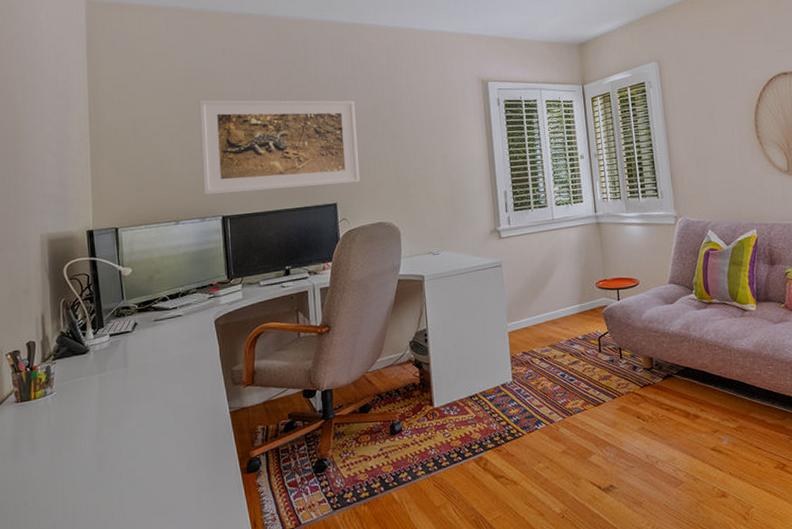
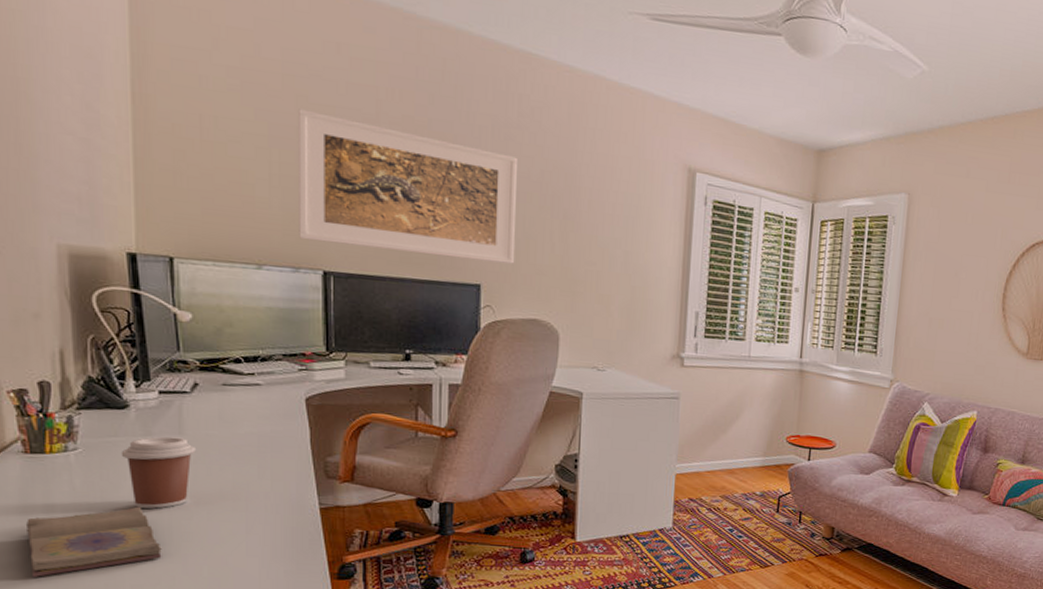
diary: none [16,433,114,507] -> present [25,506,162,577]
coffee cup: none [83,369,137,435] -> present [121,436,196,509]

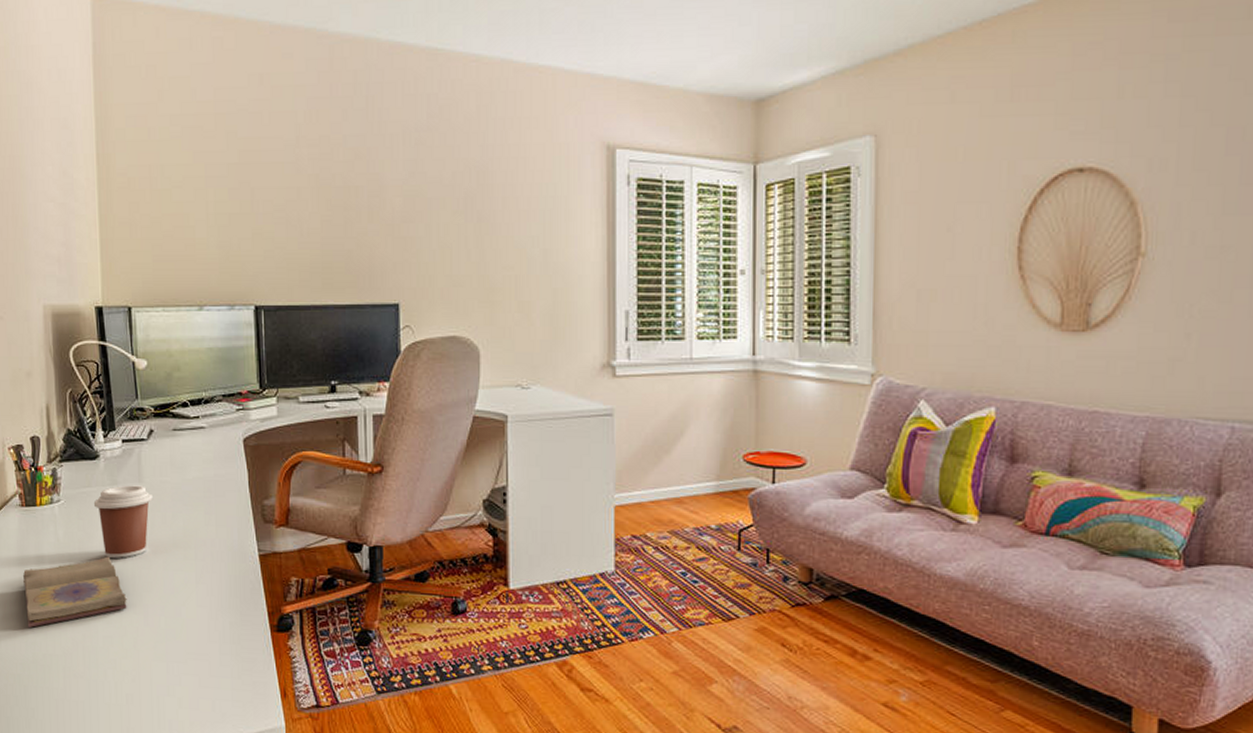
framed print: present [299,108,517,264] -> none [229,145,431,278]

